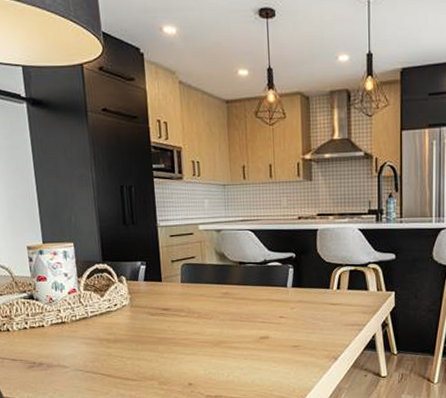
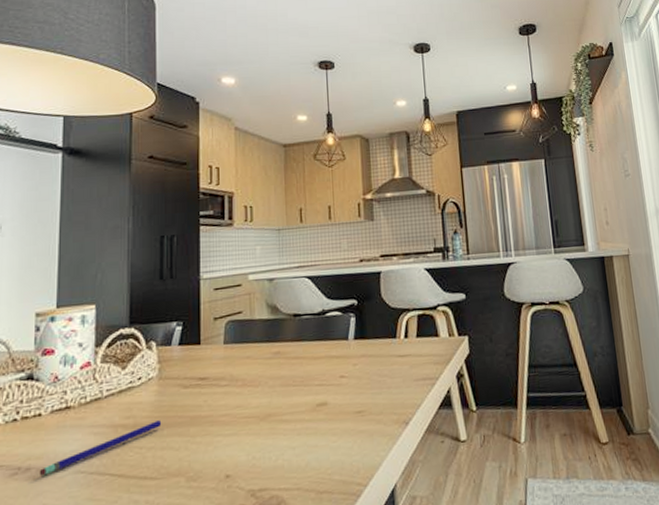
pen: none [49,338,136,370] -> present [39,420,162,476]

